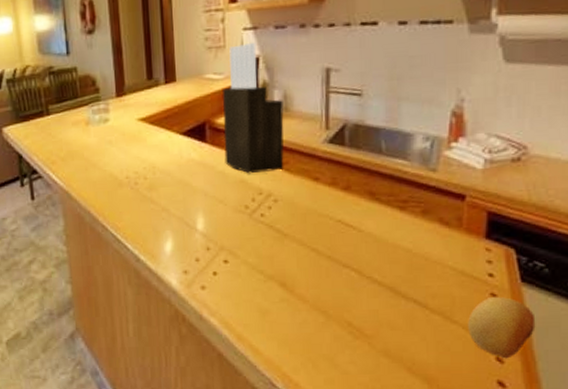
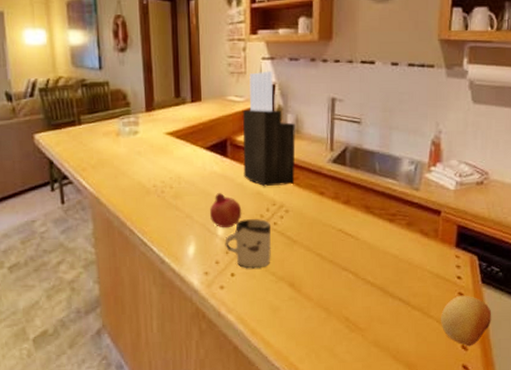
fruit: none [188,183,224,222] -> present [210,193,242,229]
cup: none [205,210,258,266] -> present [225,219,271,269]

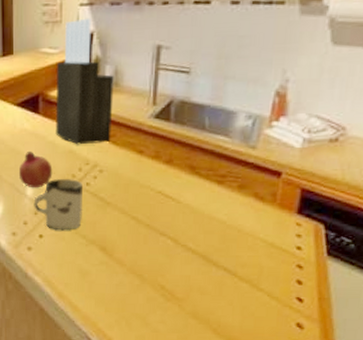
fruit: present [440,295,492,347] -> none [272,268,338,325]

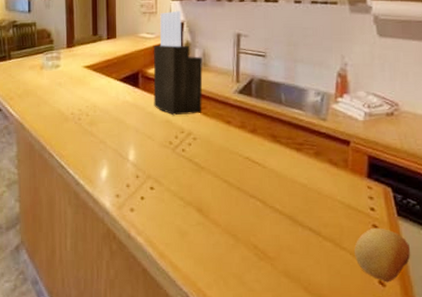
fruit: present [19,152,53,188] -> none [122,121,152,154]
cup: present [34,179,82,231] -> none [135,146,179,193]
fruit: none [272,268,338,325] -> present [353,227,411,283]

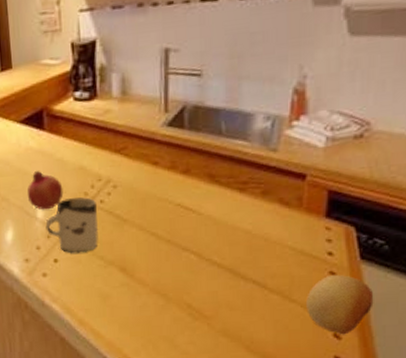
fruit: none [122,121,152,154] -> present [27,171,64,210]
cup: none [135,146,179,193] -> present [45,197,98,253]
knife block: present [153,10,203,116] -> none [60,24,123,161]

